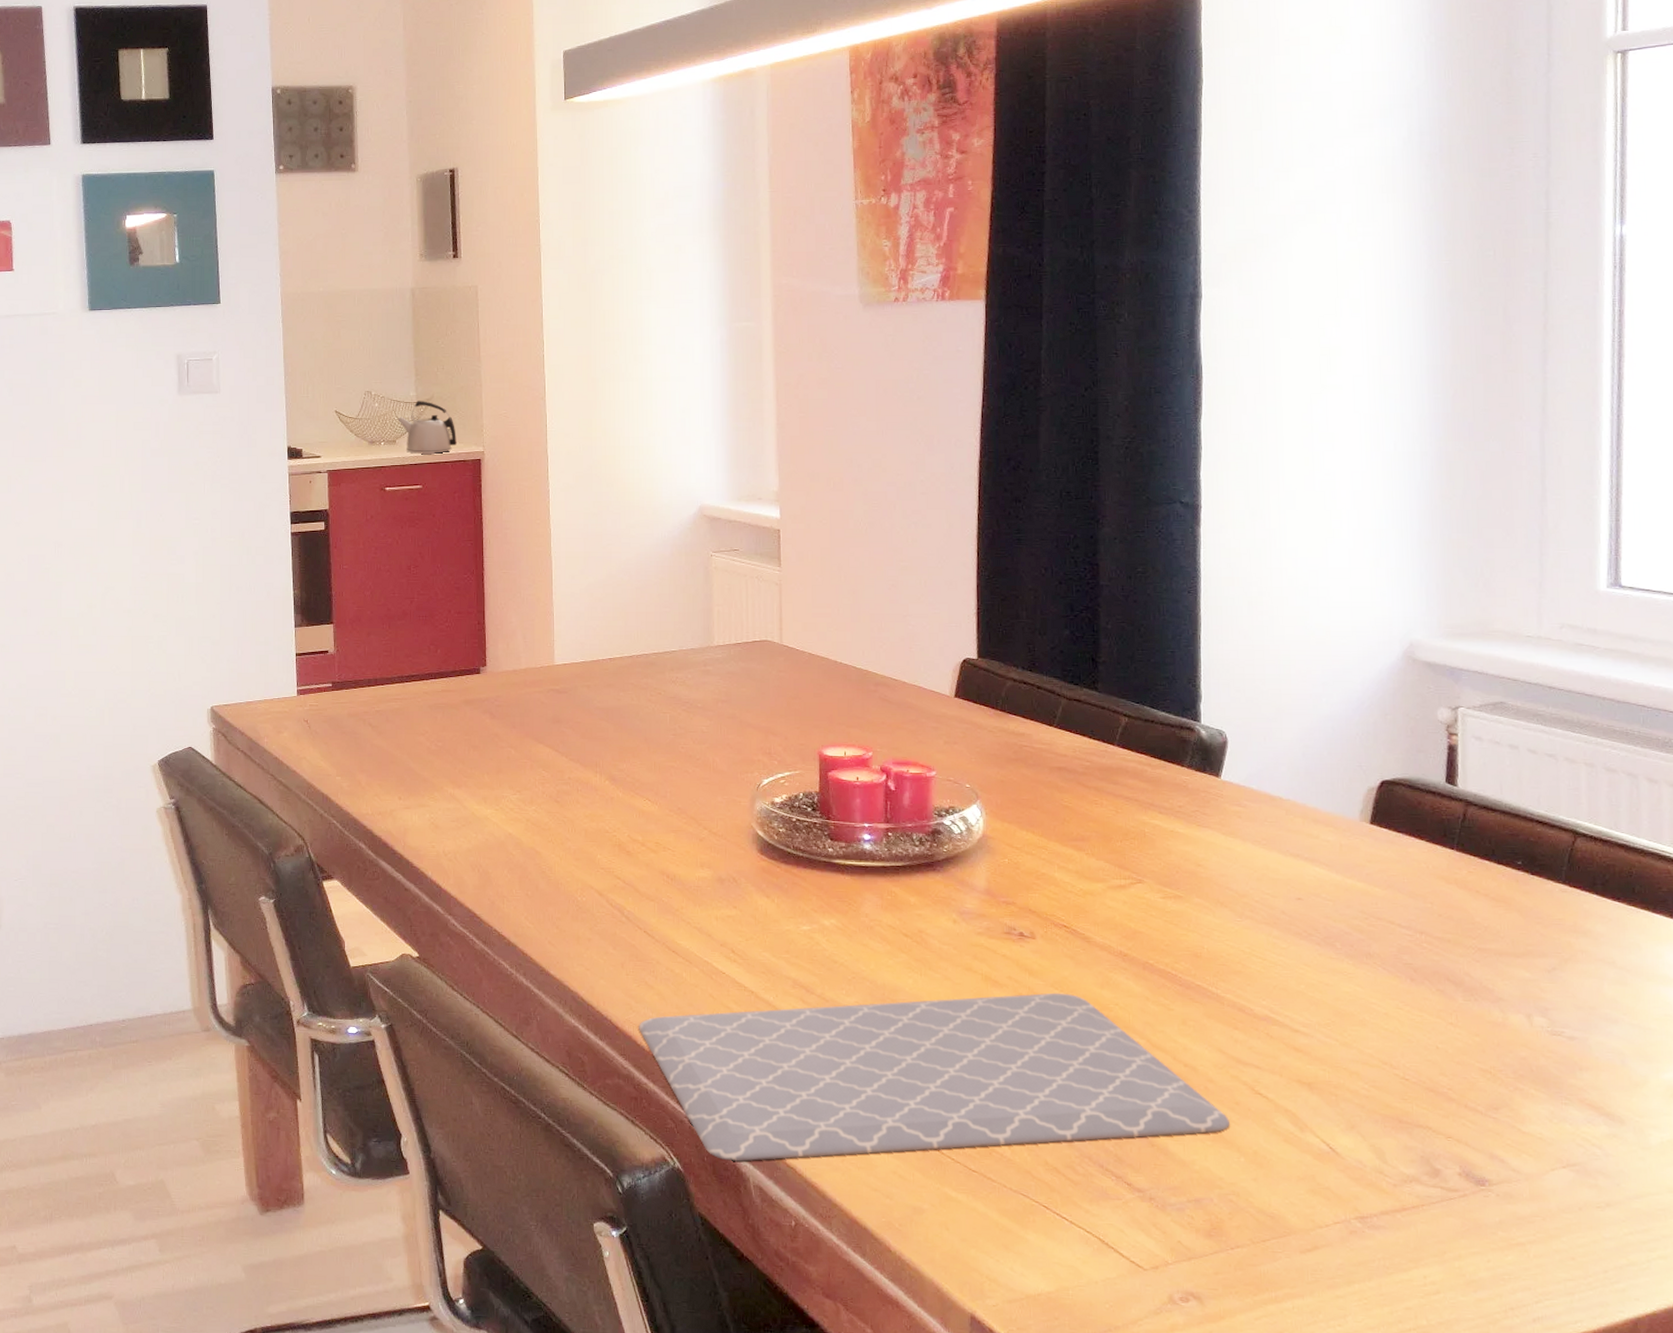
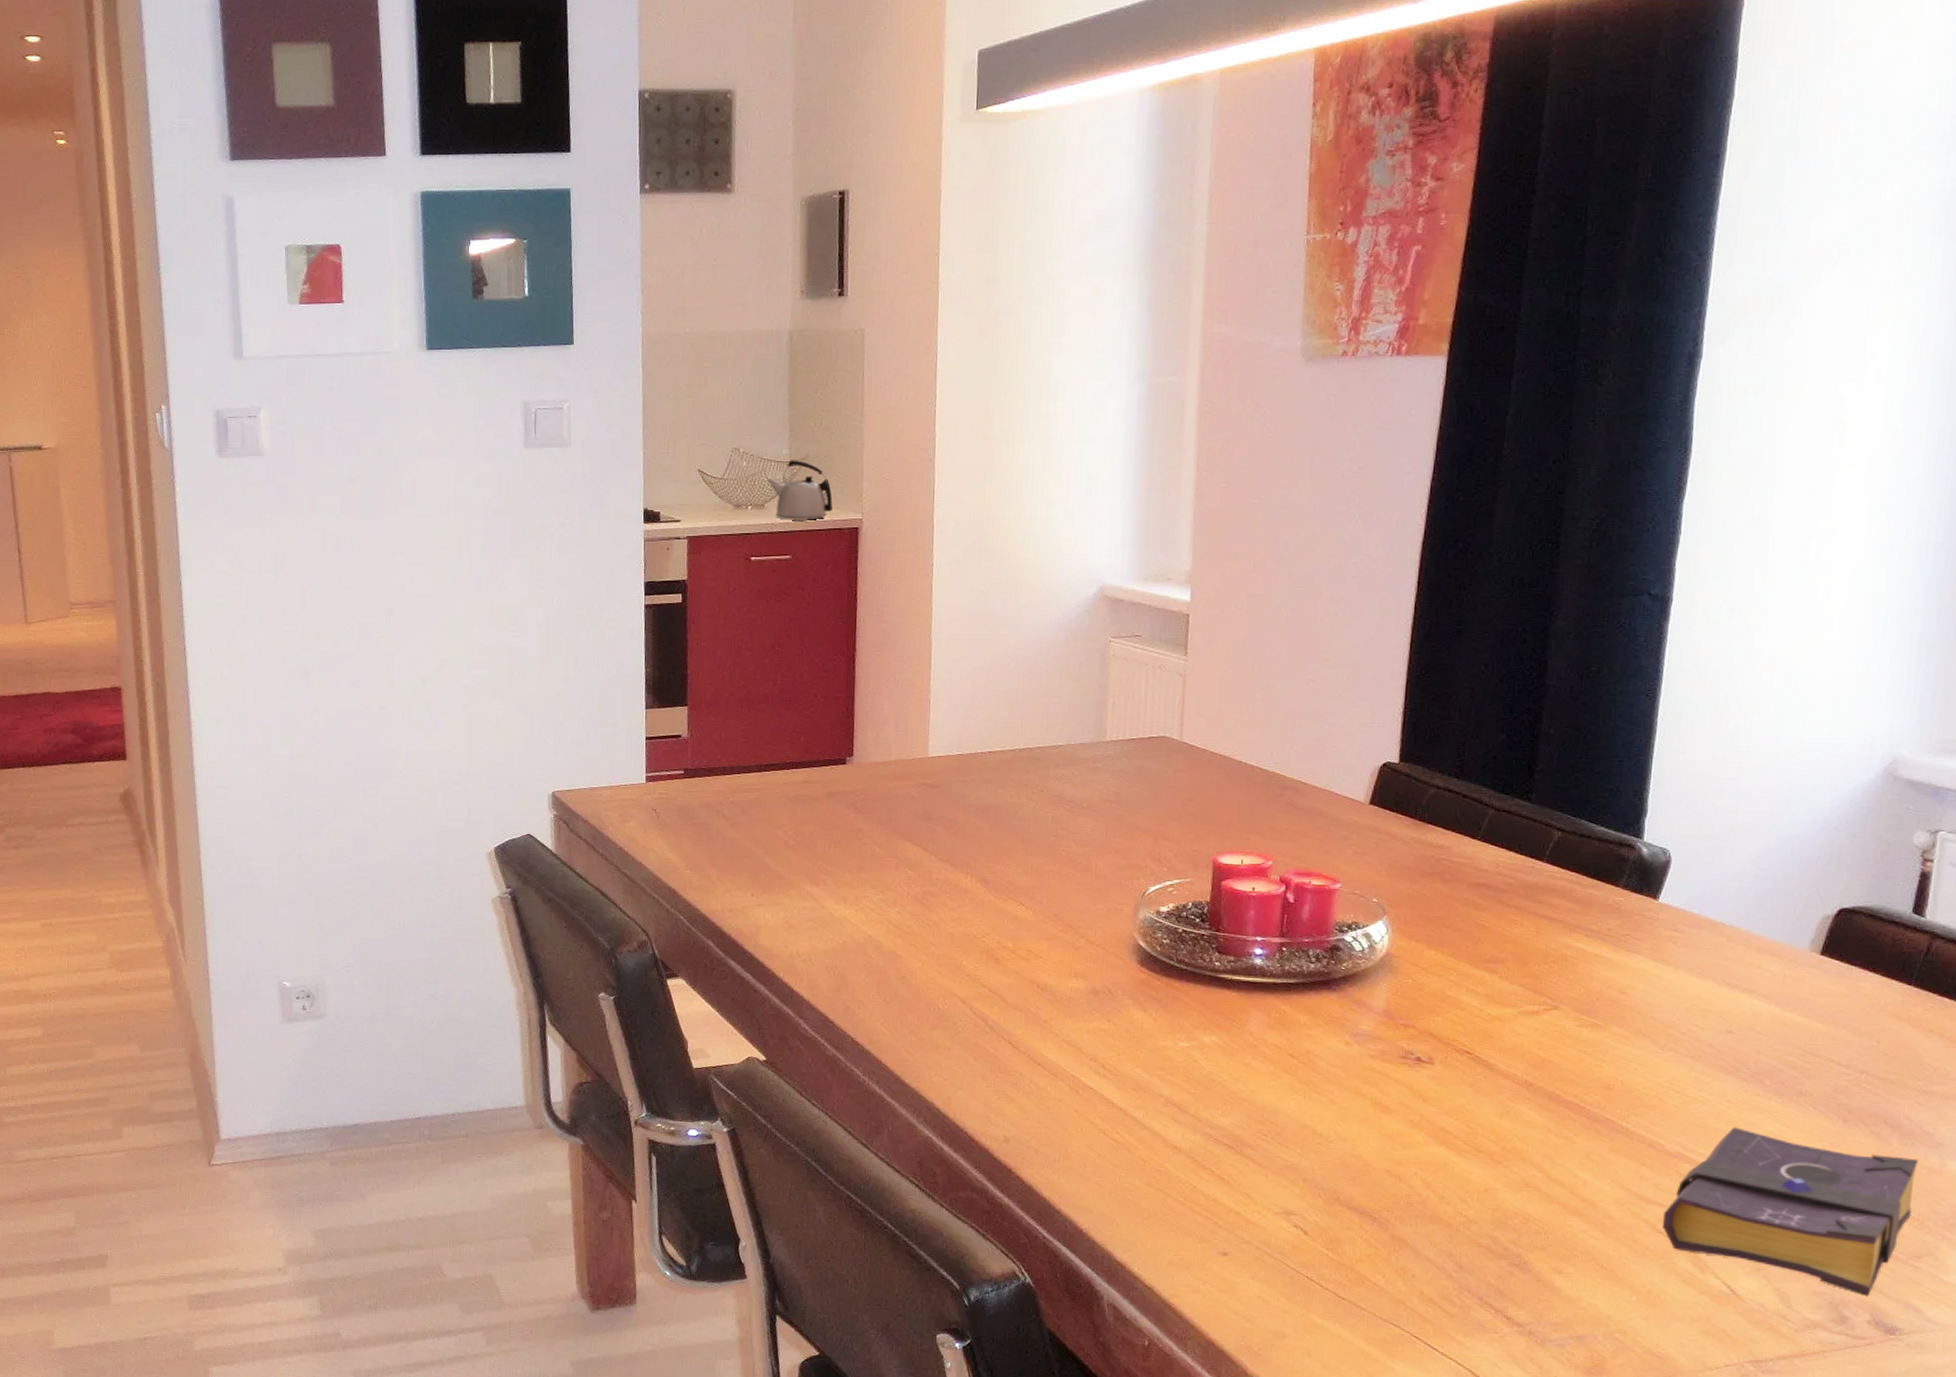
placemat: present [639,992,1230,1162] -> none [996,1121,1625,1280]
book: none [1260,989,1484,1148] -> present [1663,1127,1918,1295]

